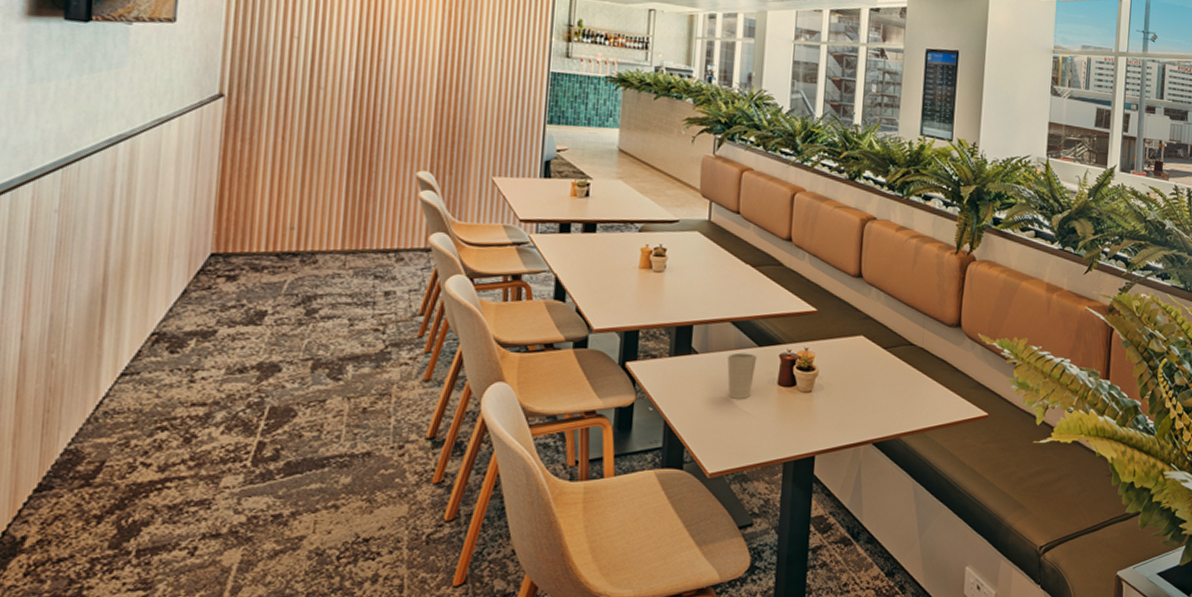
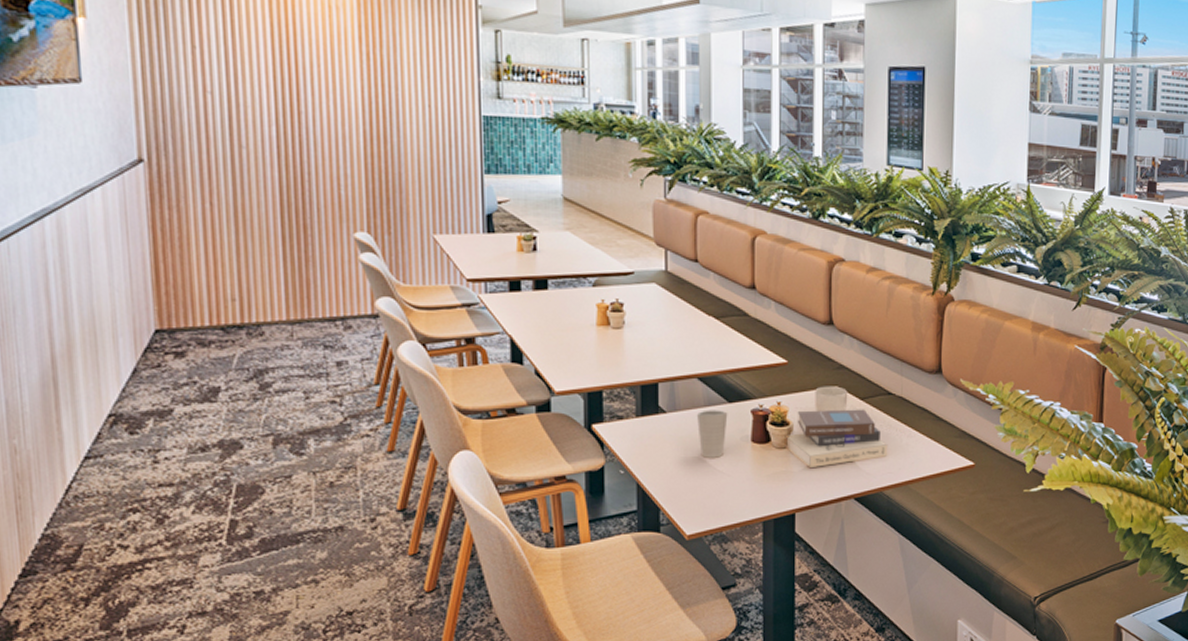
books: none [809,357,908,413] -> present [785,409,888,469]
mug: none [840,334,873,360] -> present [814,386,848,412]

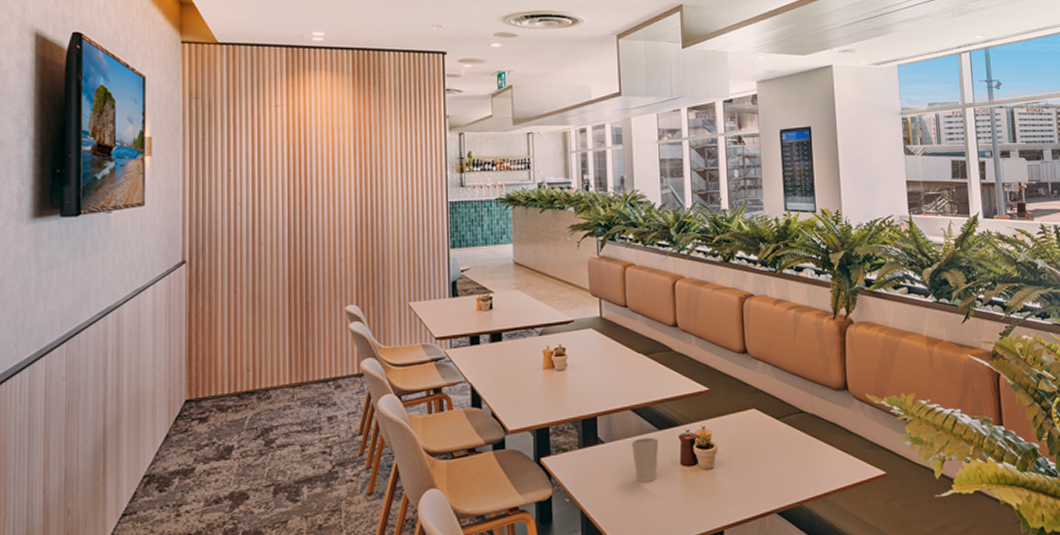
books: present [785,409,888,469] -> none [710,428,805,487]
mug: present [814,386,848,412] -> none [735,408,765,433]

